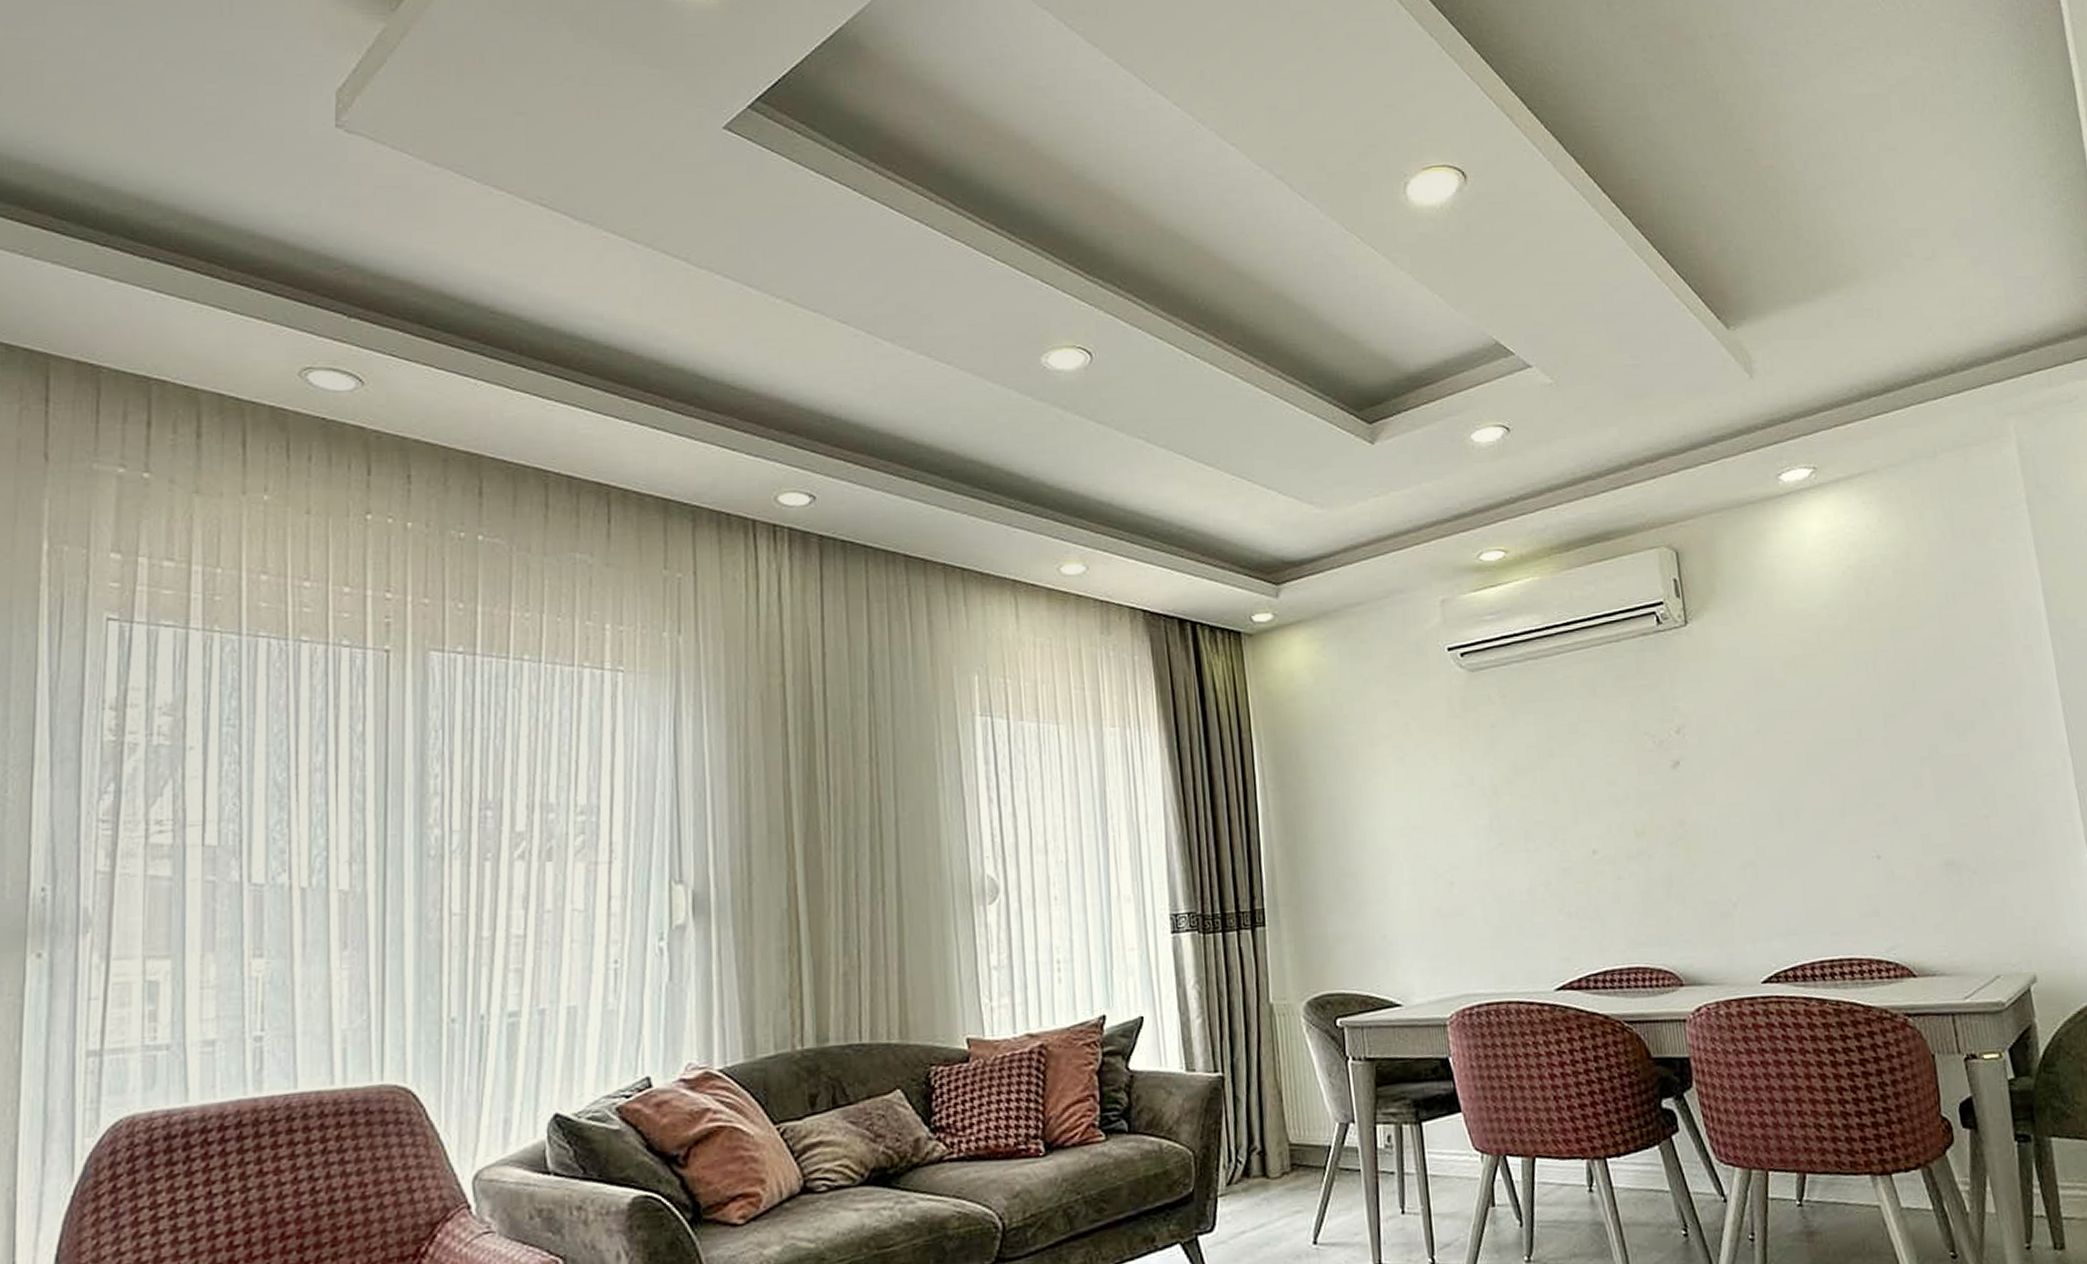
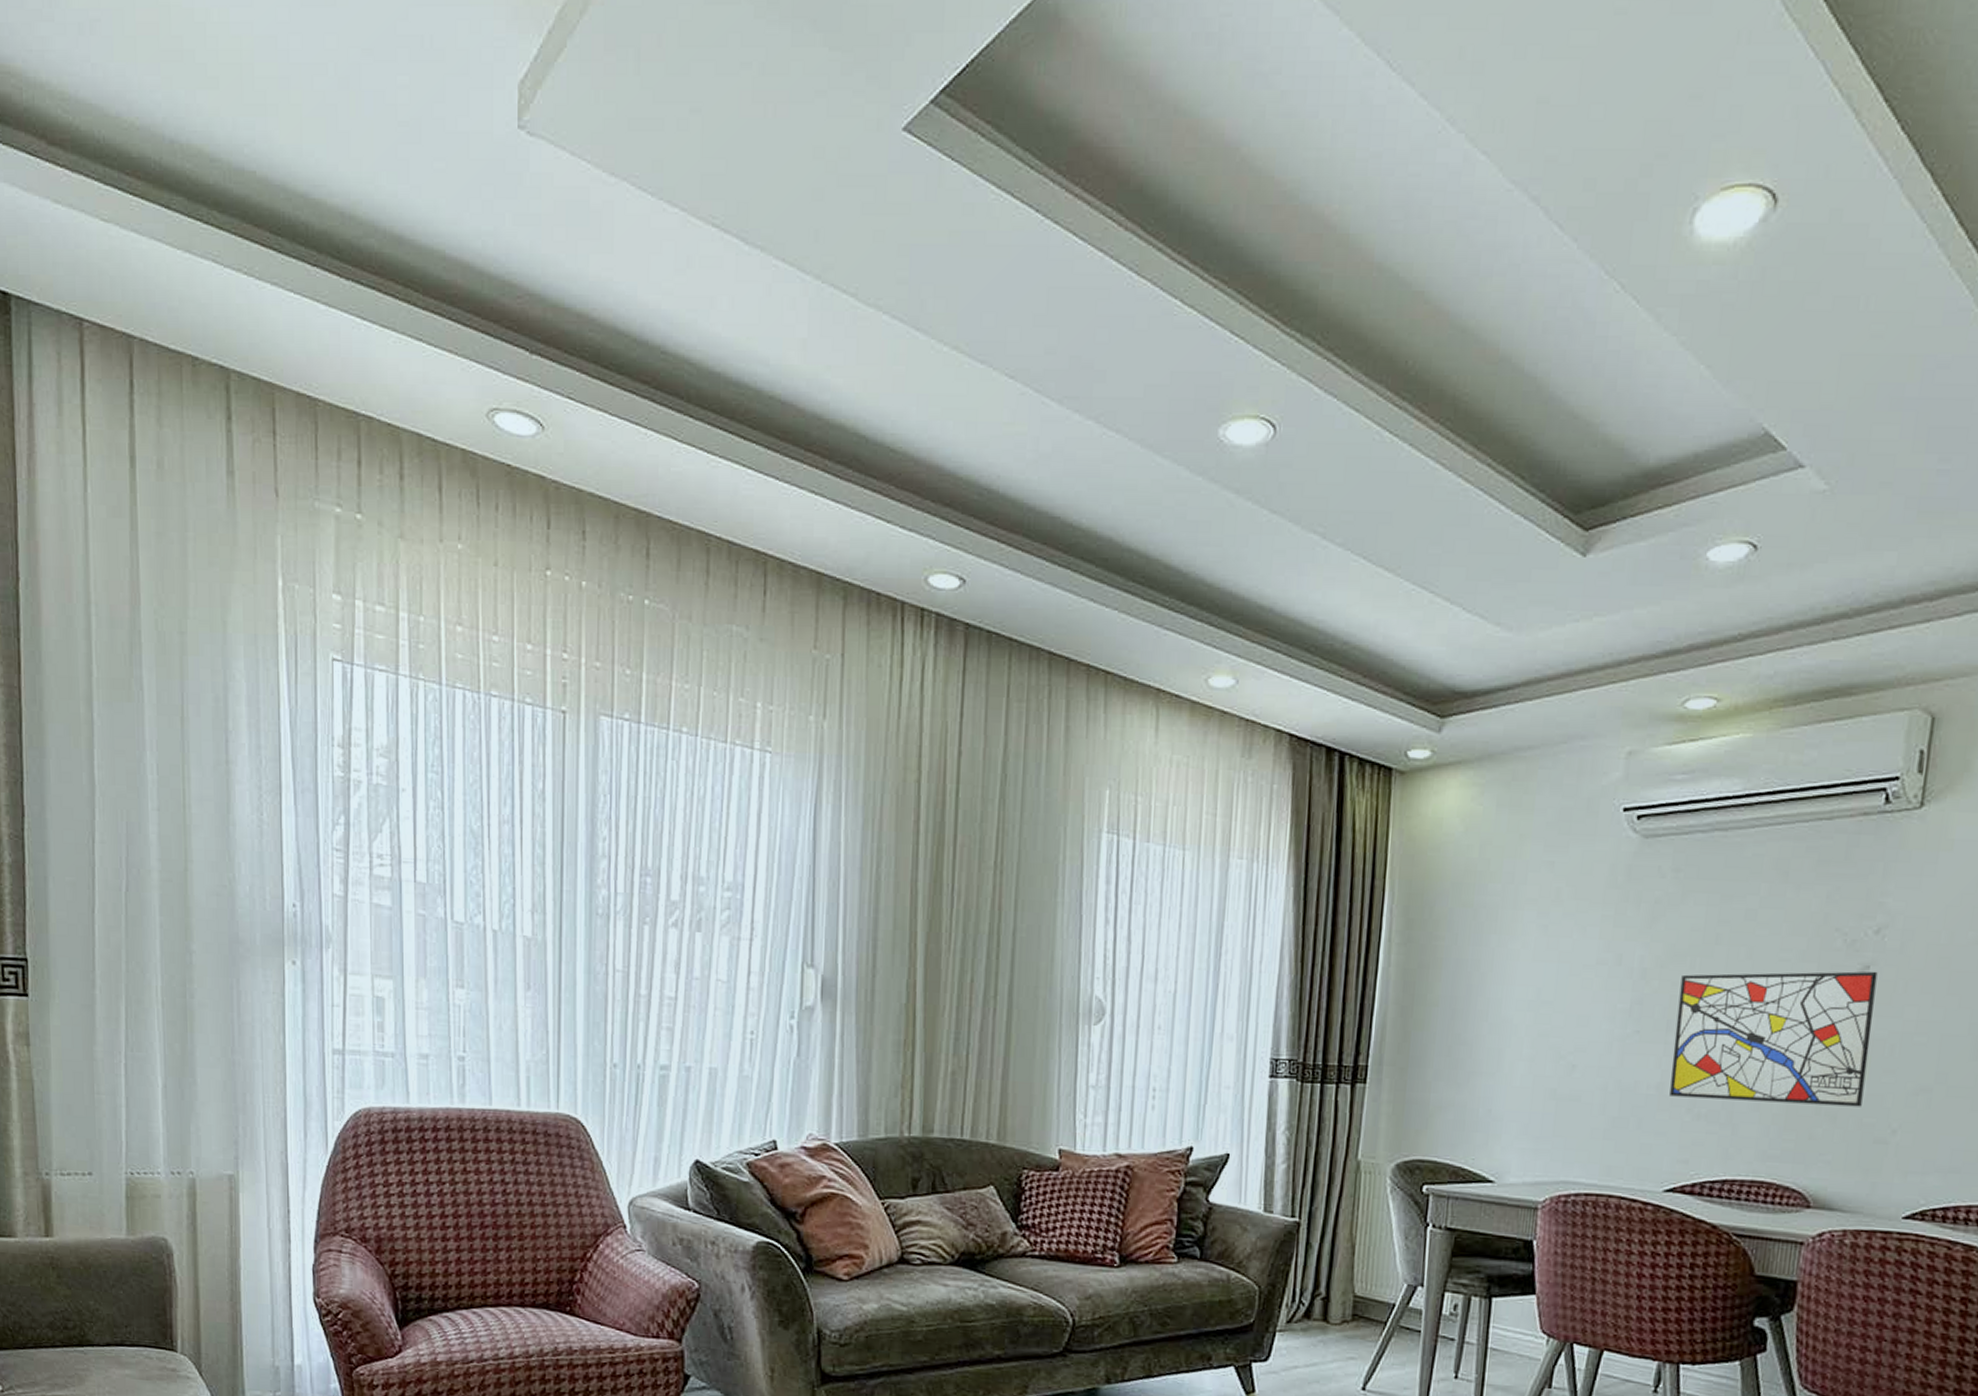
wall art: none [1528,765,1703,900] -> present [1669,971,1878,1107]

